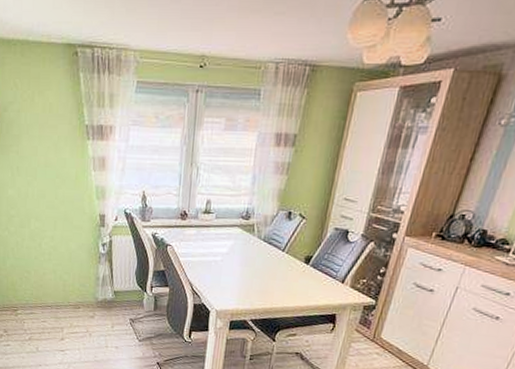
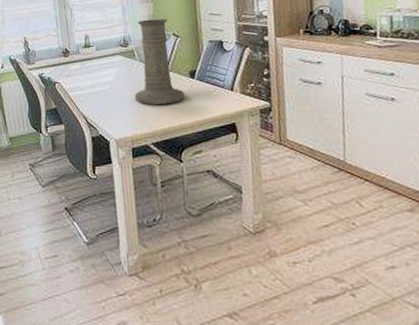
vase: none [243,193,299,286] -> present [134,18,185,106]

